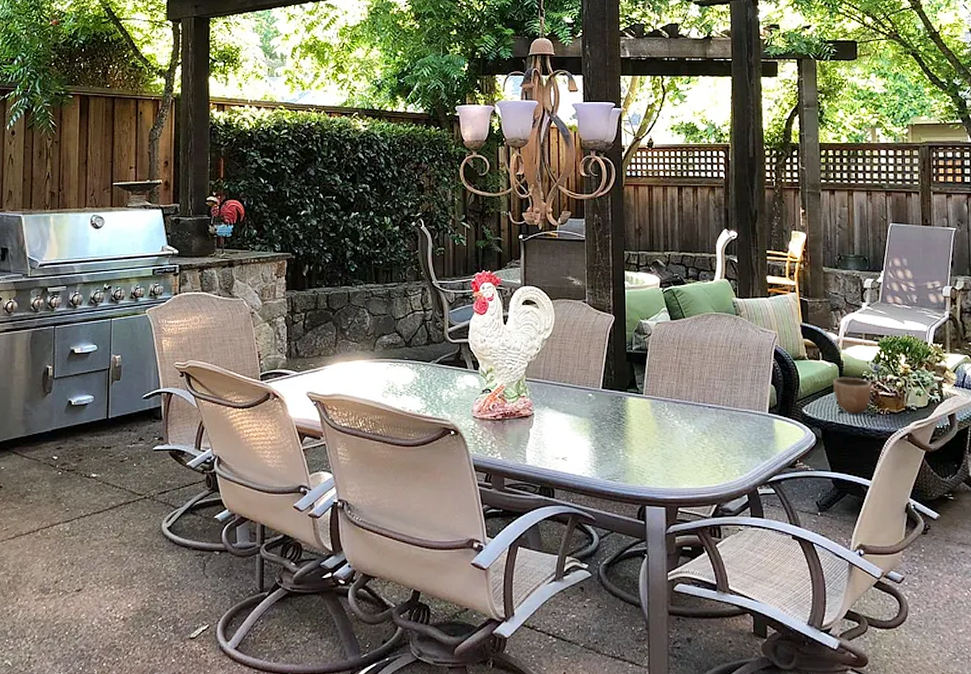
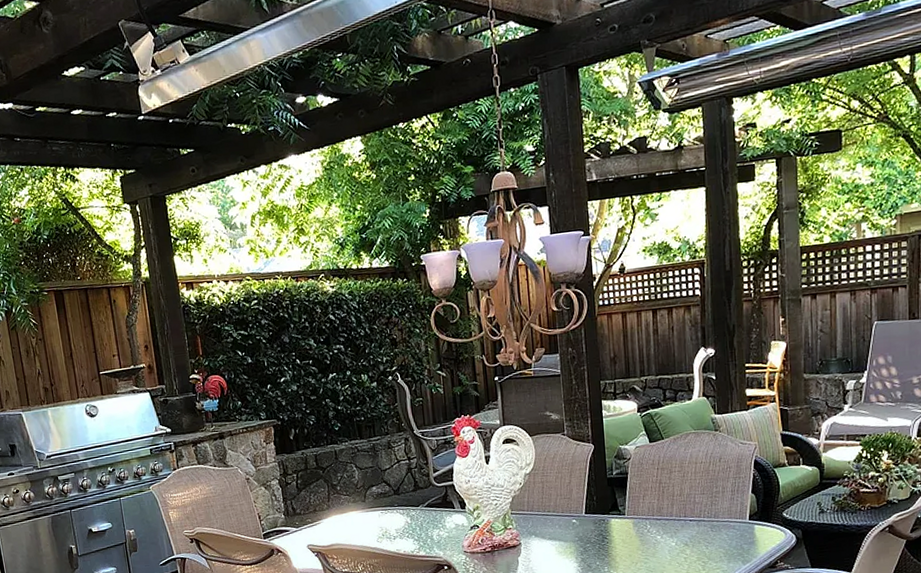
decorative bowl: present [833,377,872,415] -> none [814,478,853,514]

